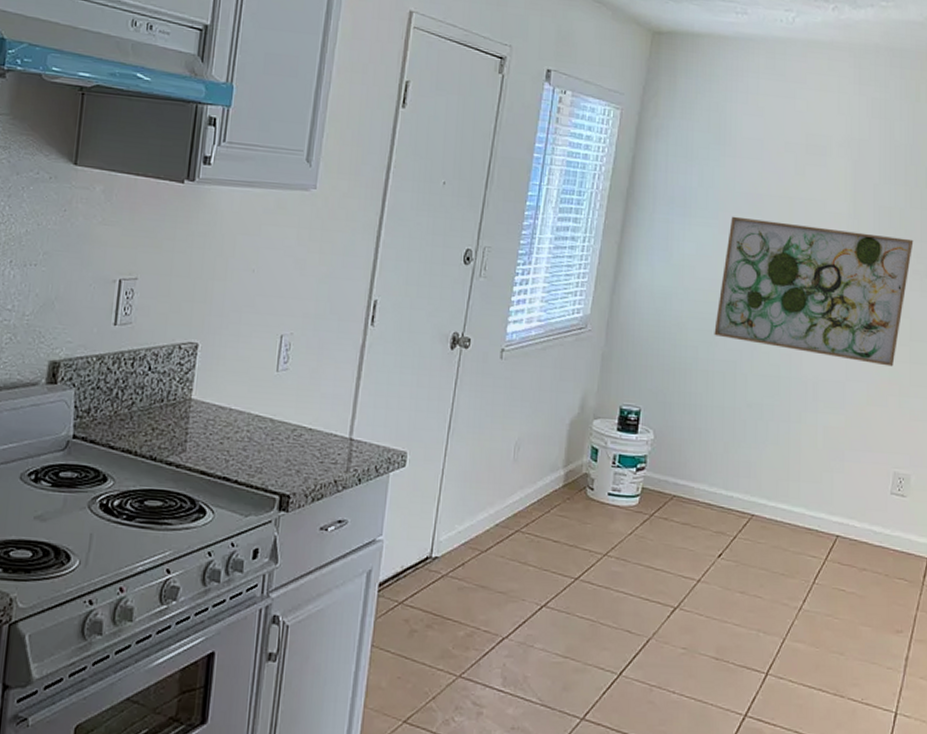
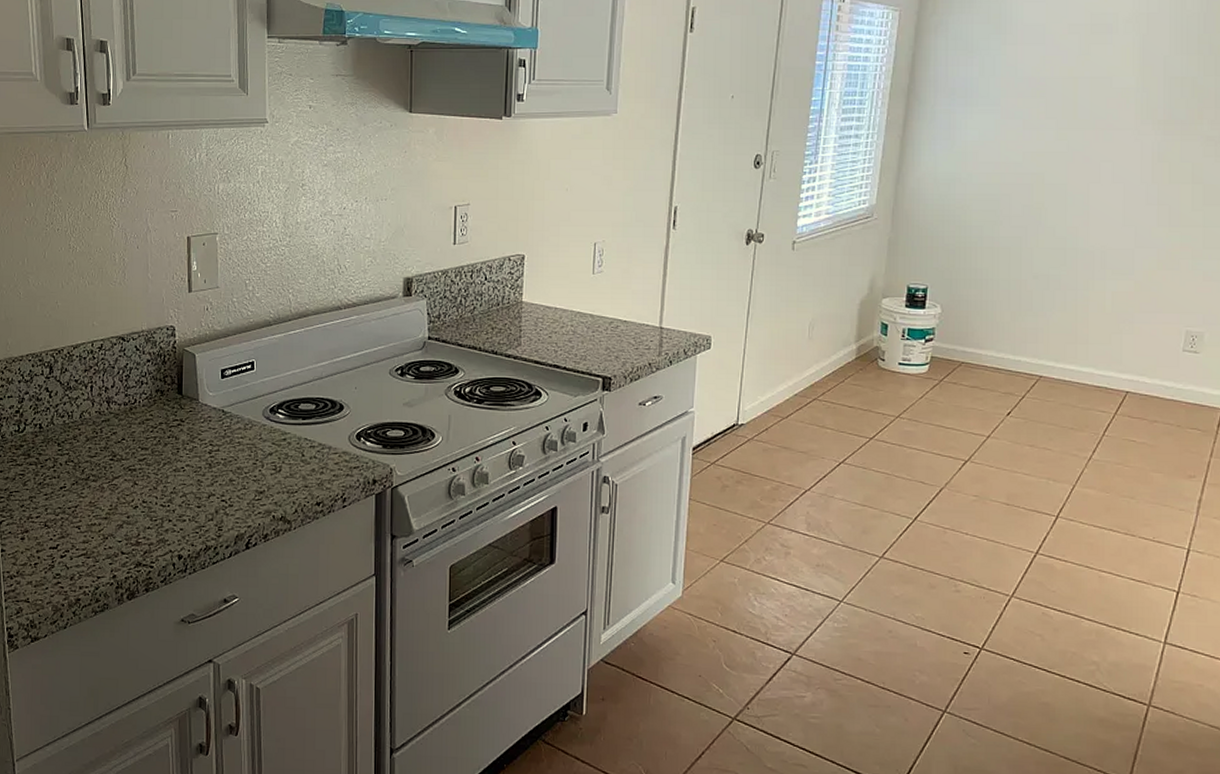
wall art: present [714,216,914,367] -> none [998,101,1207,231]

